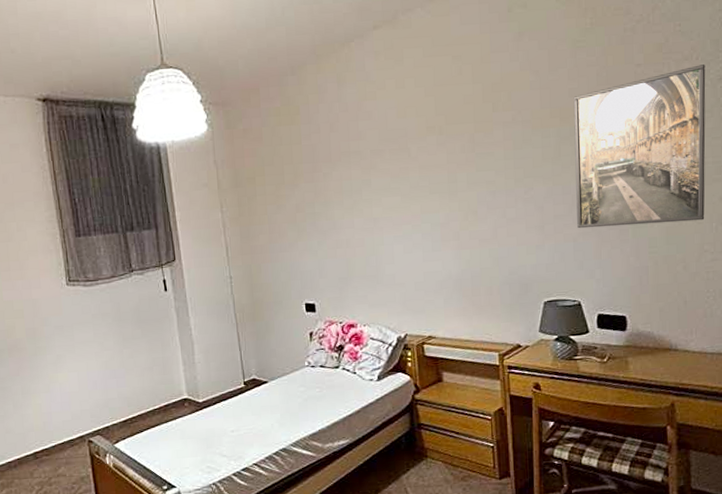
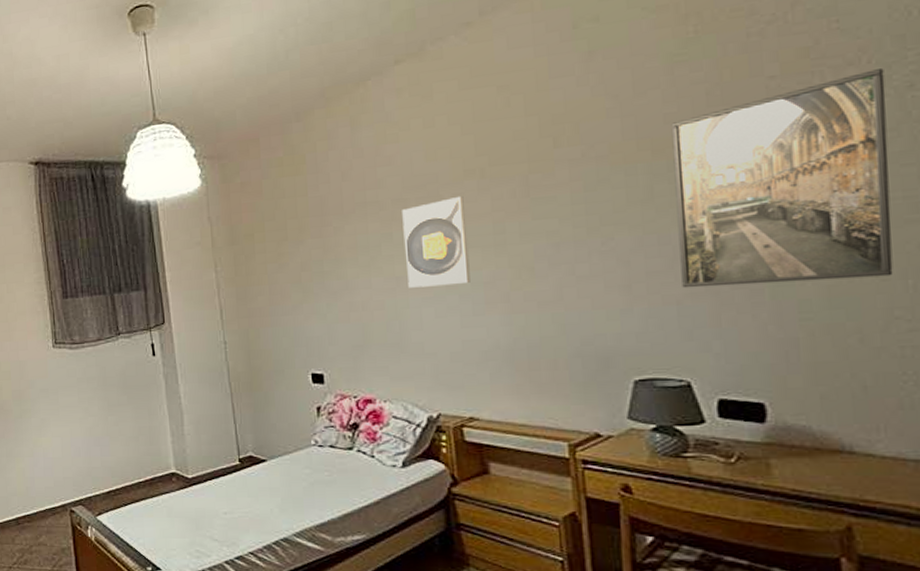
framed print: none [378,149,431,228] -> present [402,195,470,288]

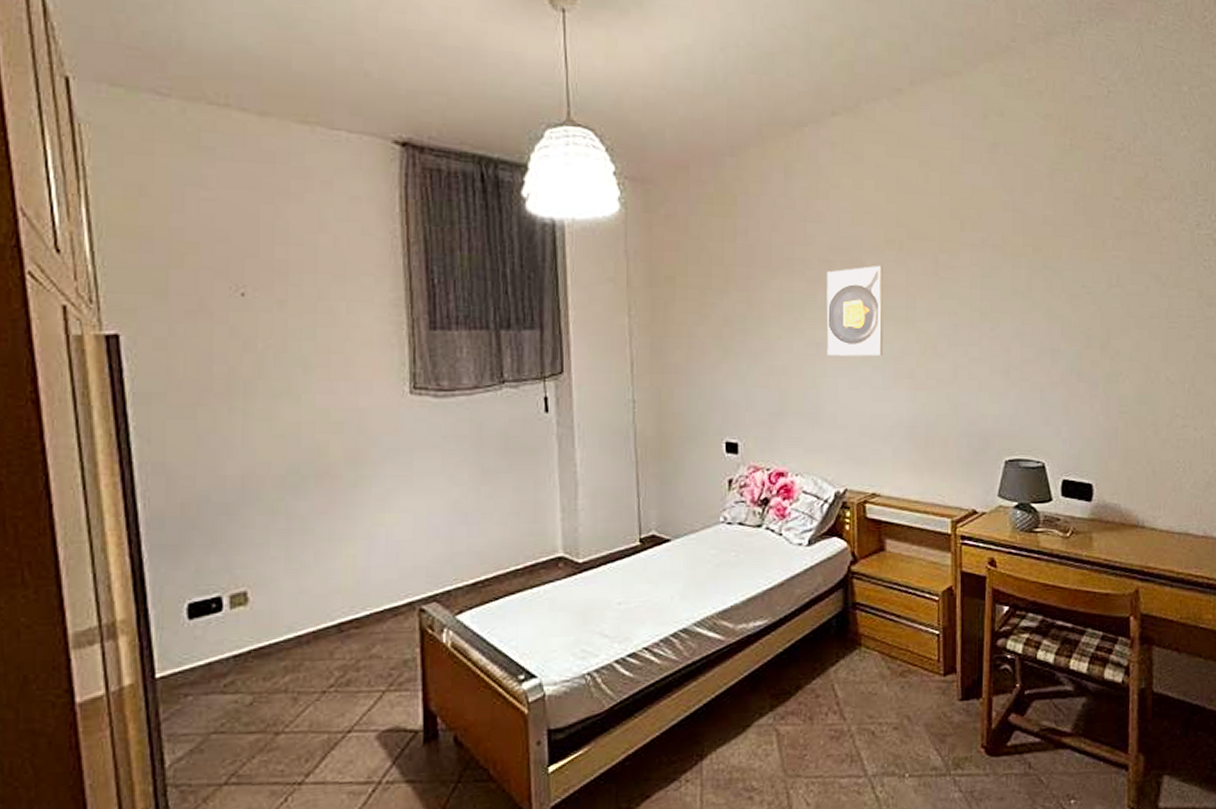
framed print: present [671,68,893,288] -> none [1045,206,1184,380]

